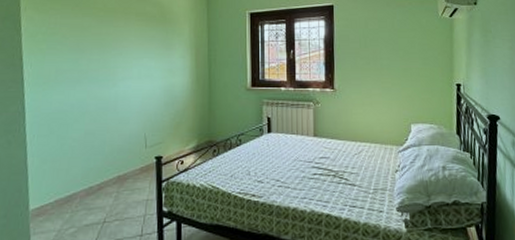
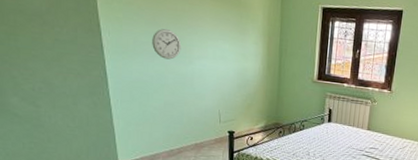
wall clock: none [74,54,105,85] -> present [152,29,182,60]

